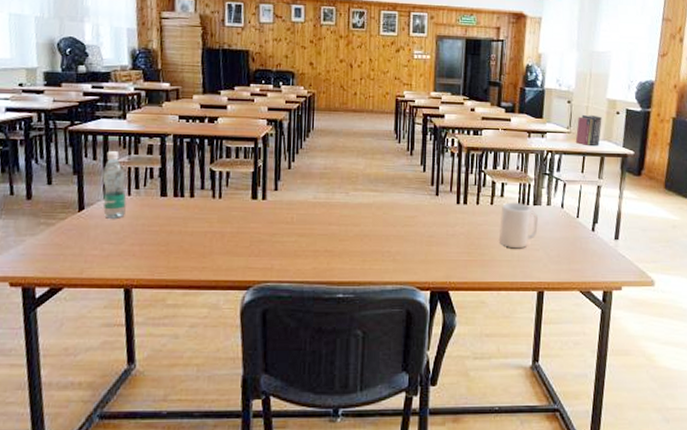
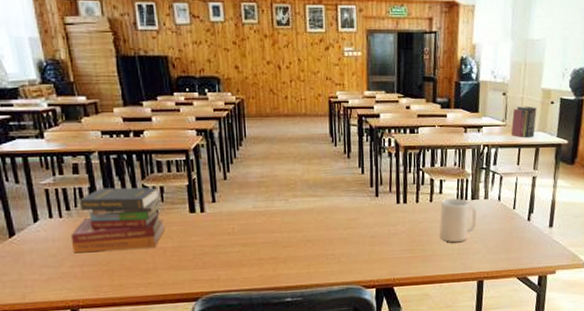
bottle: present [101,151,127,219] -> none [27,173,60,242]
books: none [135,169,227,232] -> present [70,187,165,254]

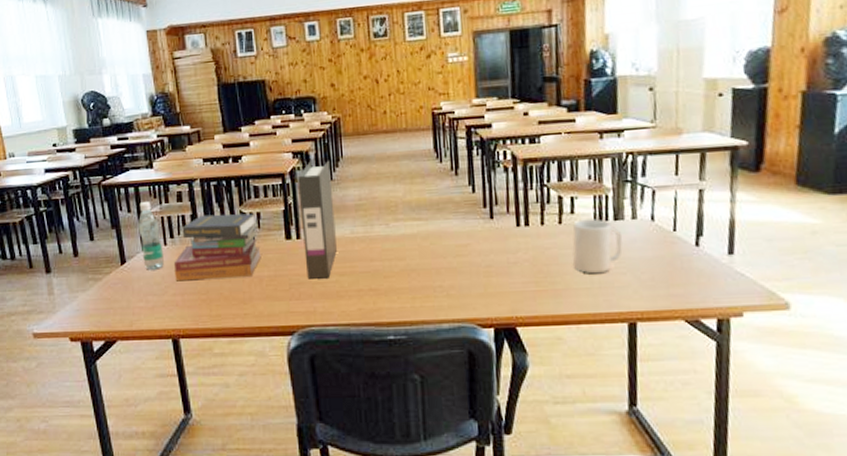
bottle: none [27,173,60,242] -> present [137,202,164,270]
binder: none [201,139,241,250] -> present [297,160,338,279]
books: present [511,106,537,138] -> none [663,101,699,141]

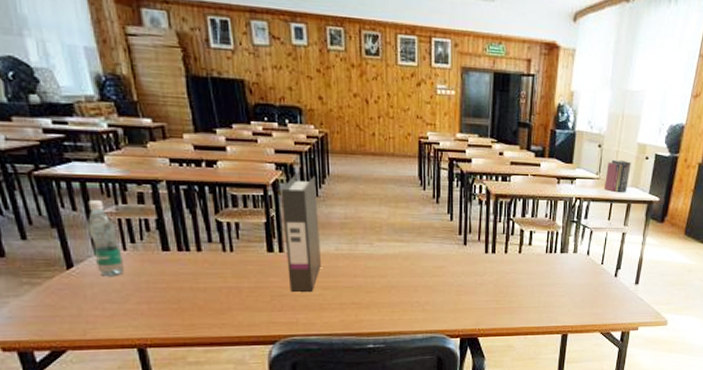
books: present [173,213,261,282] -> none [136,221,241,290]
mug: present [572,218,623,274] -> none [526,250,564,296]
books: none [663,101,699,141] -> present [604,159,631,193]

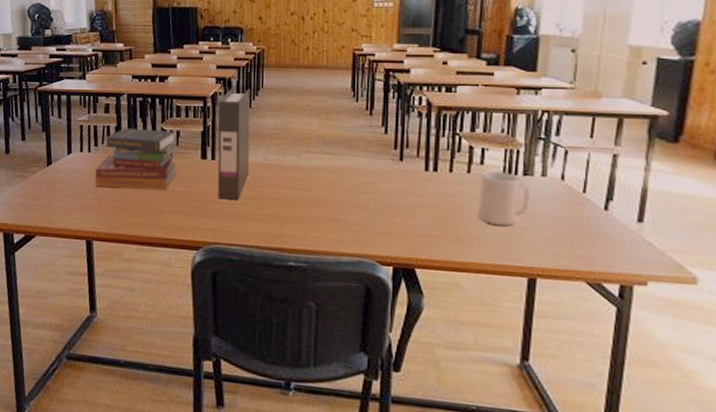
bottle: present [86,200,124,276] -> none [65,110,87,174]
books: none [136,221,241,290] -> present [94,128,177,190]
mug: none [526,250,564,296] -> present [477,171,529,227]
books: present [604,159,631,193] -> none [581,65,621,106]

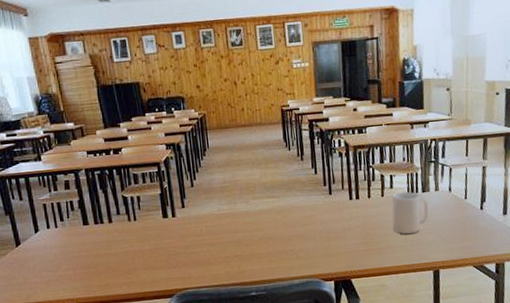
books: present [94,128,177,190] -> none [64,197,143,258]
binder: present [217,88,250,200] -> none [171,150,208,250]

